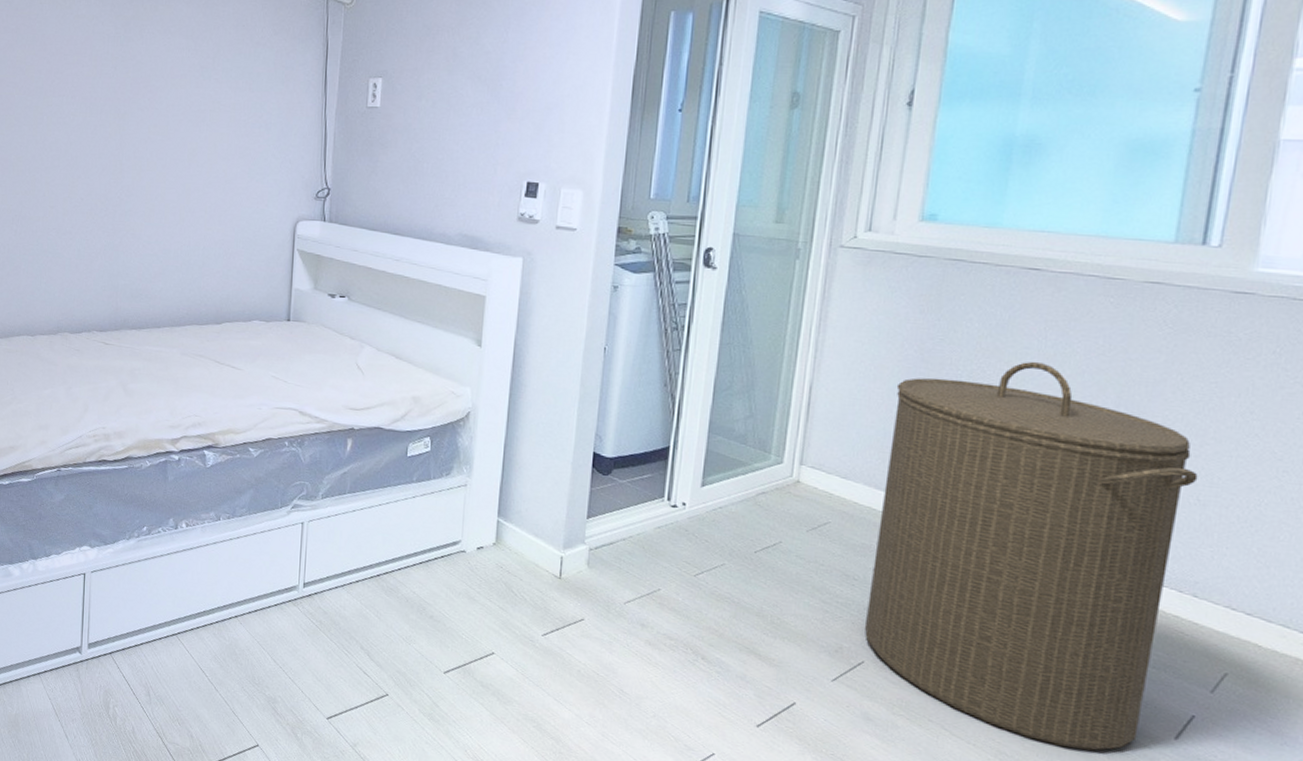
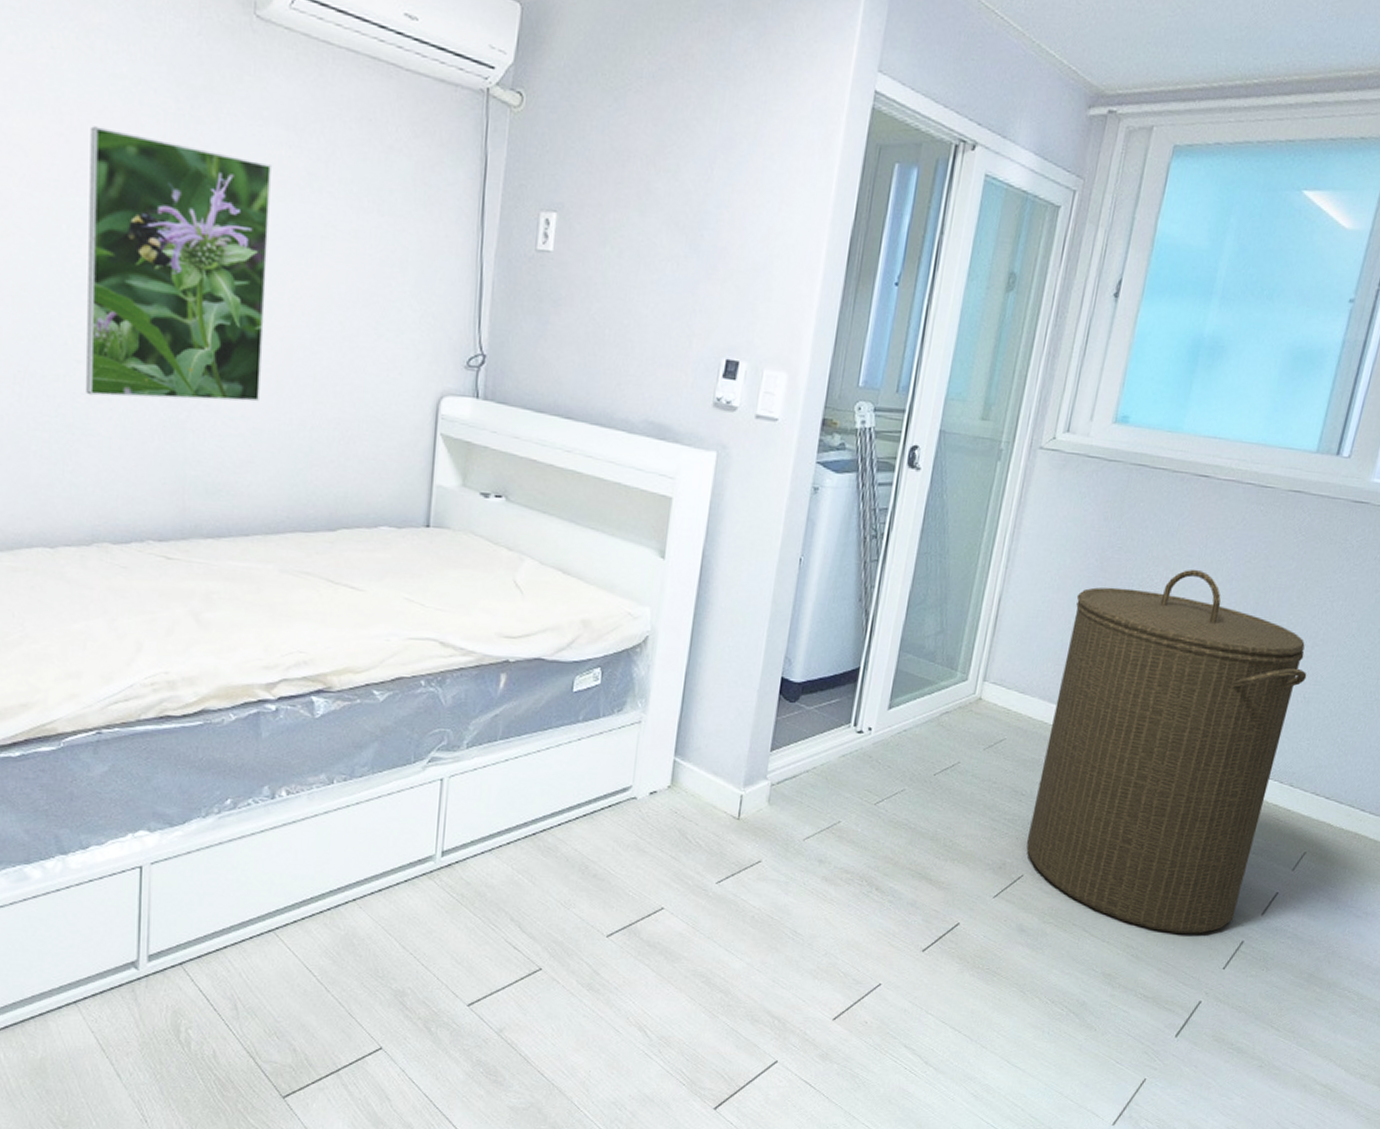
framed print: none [56,50,177,231] -> present [86,126,273,402]

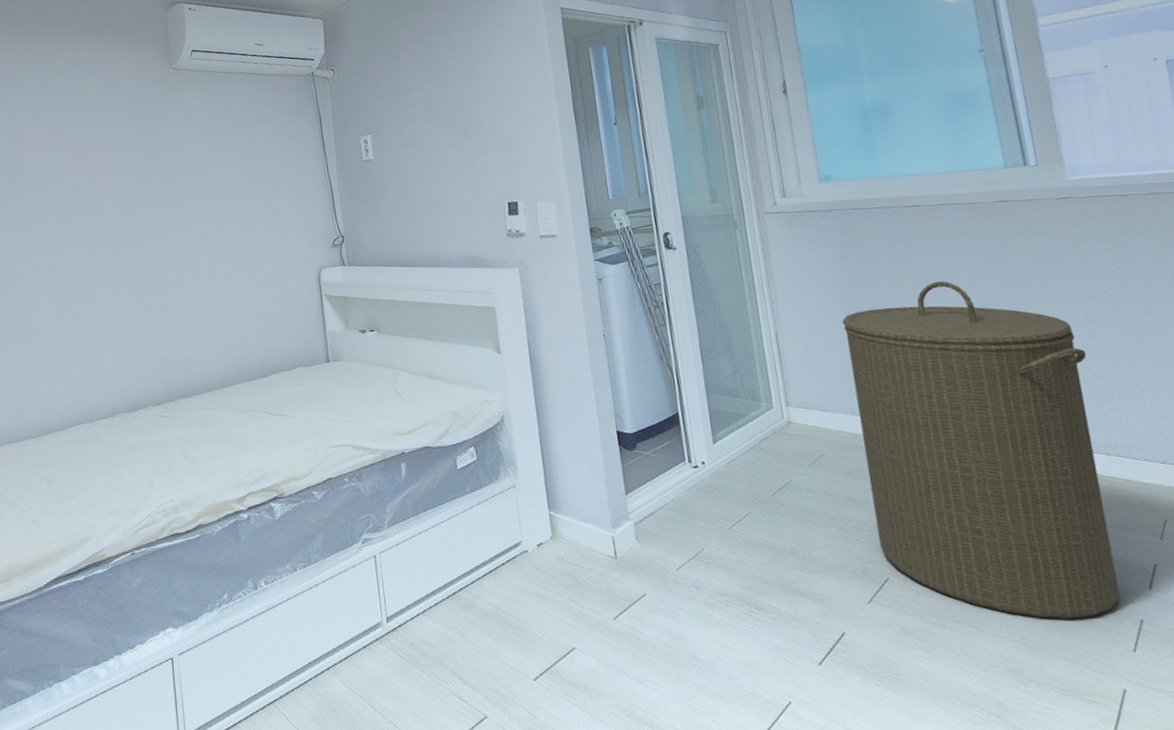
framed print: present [86,126,273,402] -> none [88,149,206,316]

